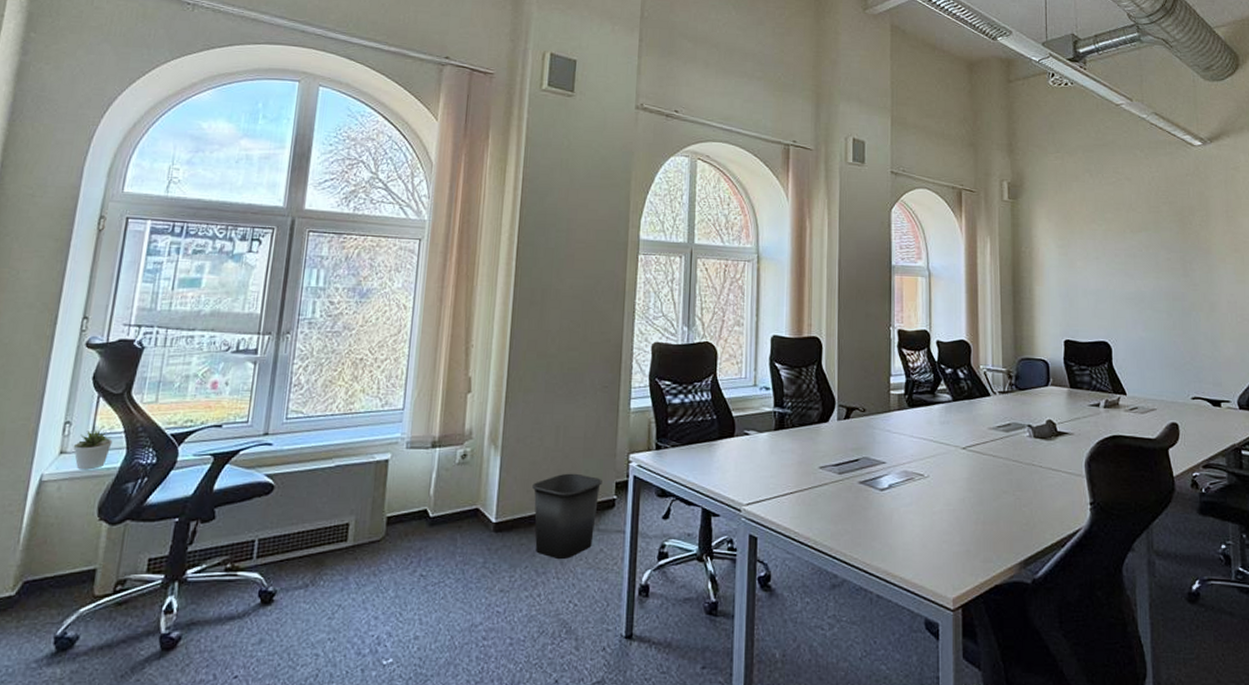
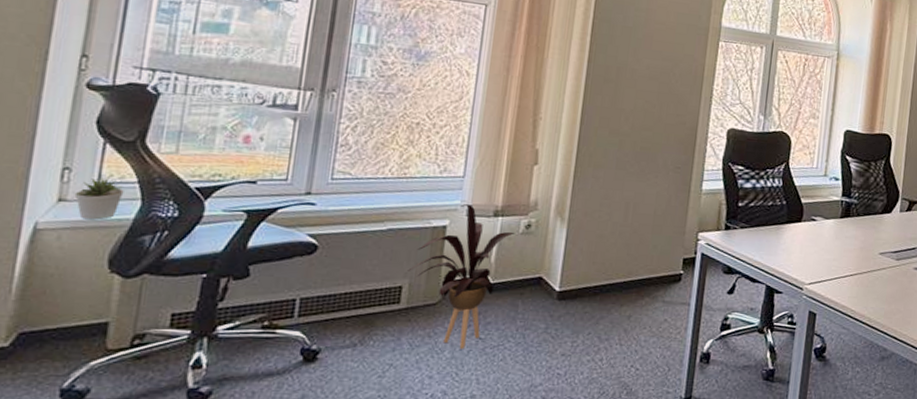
house plant: none [354,437,452,588] -> present [408,204,515,350]
waste bin: present [532,473,602,559] -> none [598,247,670,327]

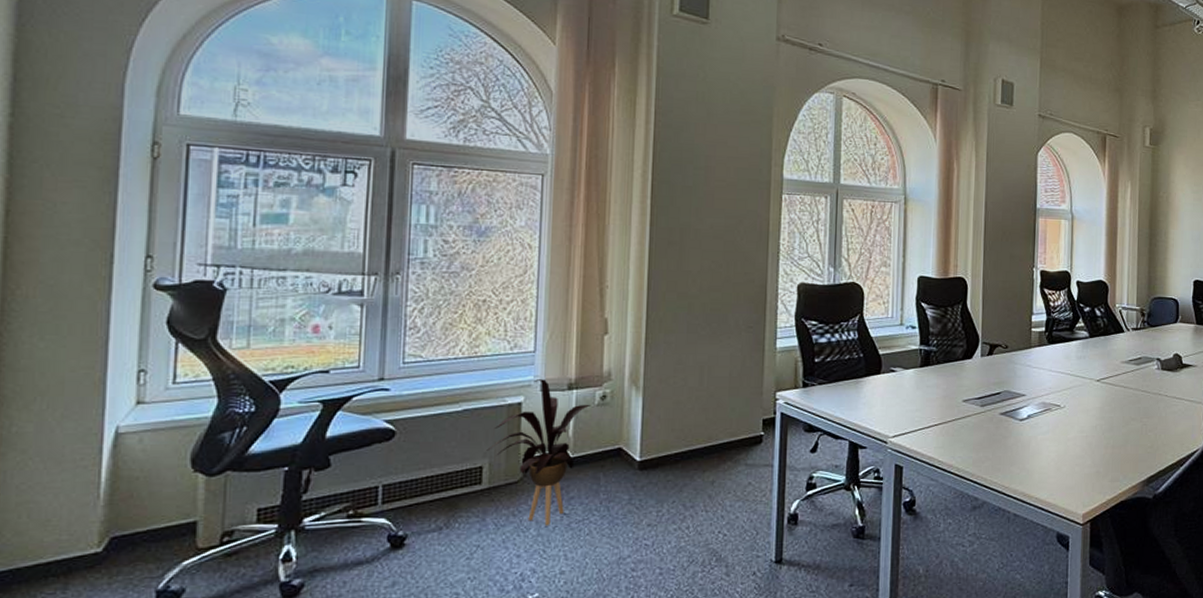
potted plant: present [74,176,124,220] -> none [152,376,200,421]

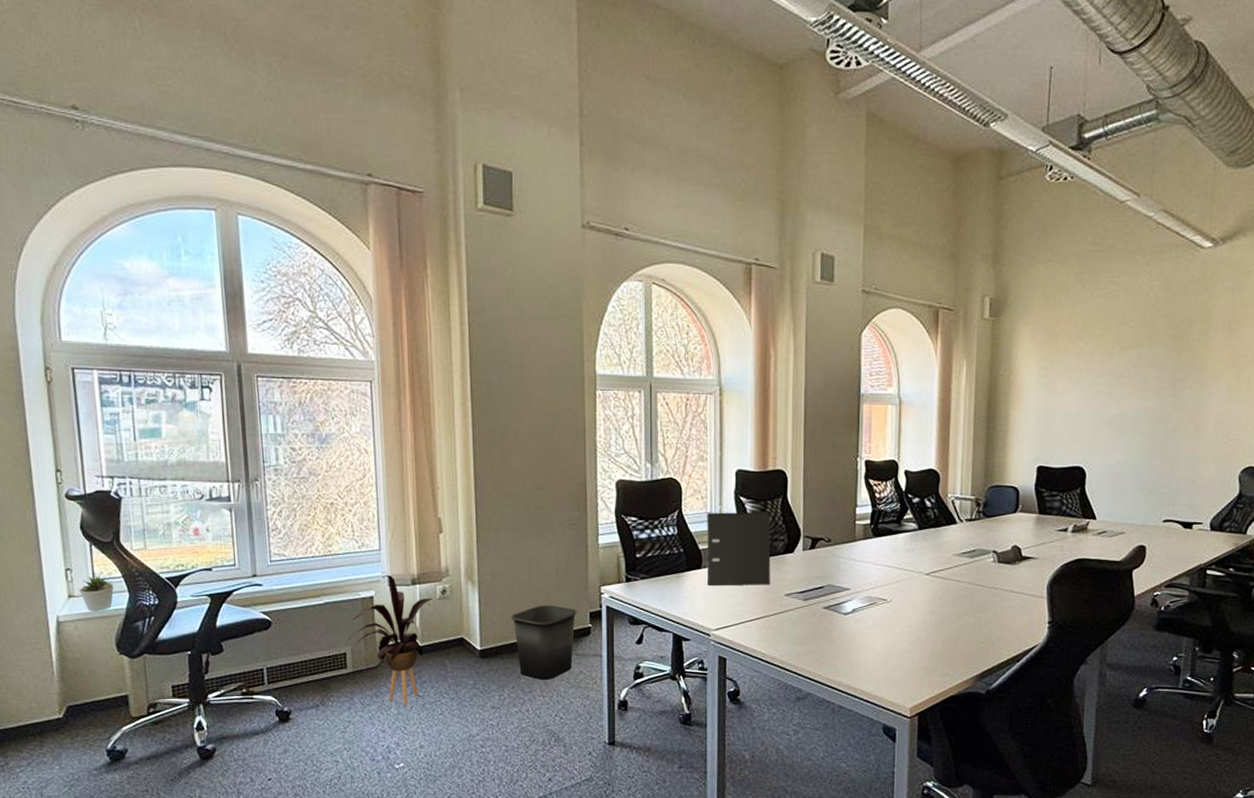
potted plant: none [152,376,200,421] -> present [79,574,114,611]
waste bin: none [677,411,749,493] -> present [511,605,577,680]
binder: none [886,317,951,391] -> present [706,512,771,585]

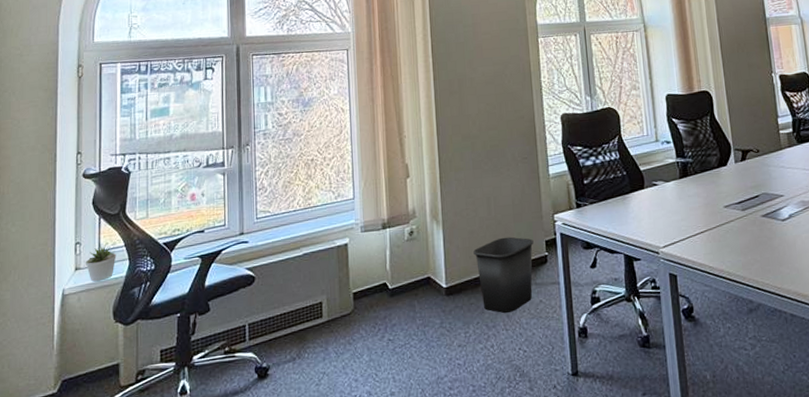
house plant: present [348,575,433,706] -> none [324,222,401,352]
binder: present [706,512,771,585] -> none [644,130,709,204]

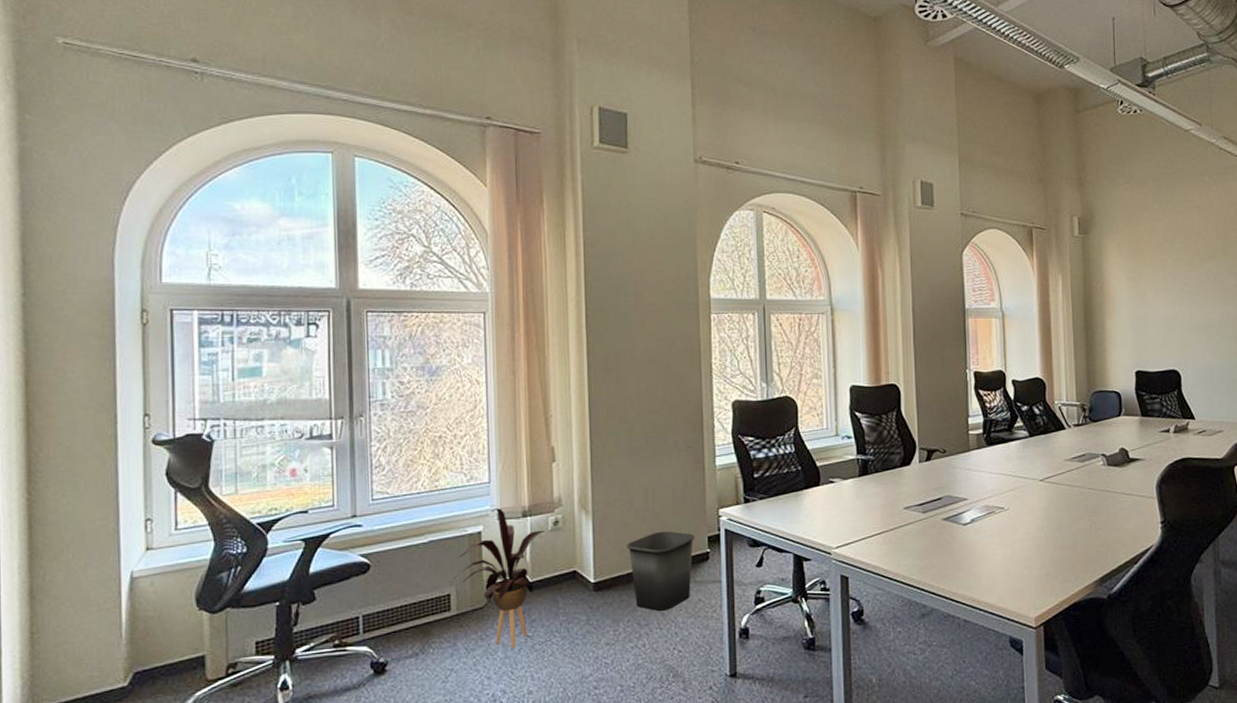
potted plant: present [85,245,117,282] -> none [158,522,199,564]
house plant: none [324,222,401,352] -> present [453,508,544,649]

